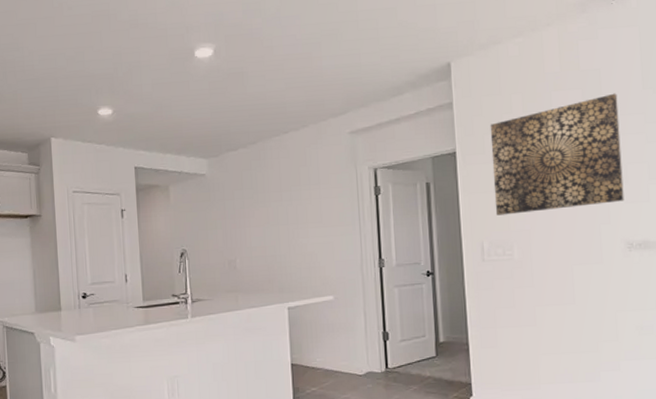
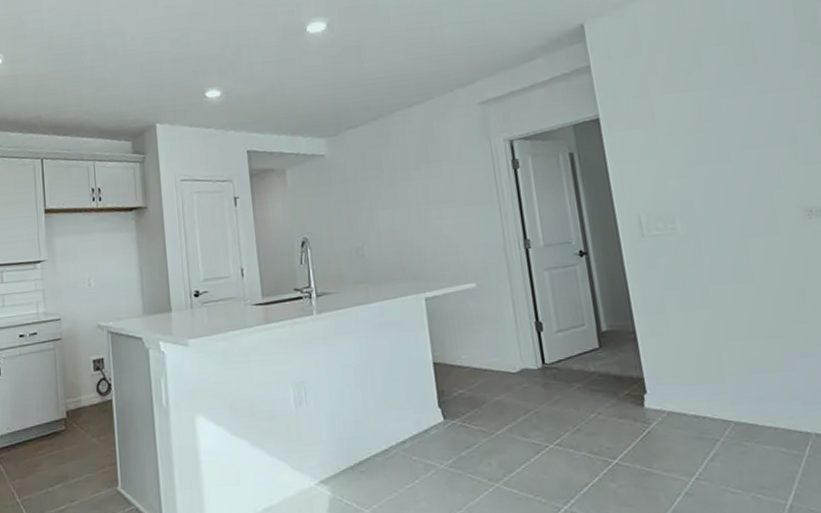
wall art: present [490,93,624,216] -> none [634,47,796,185]

